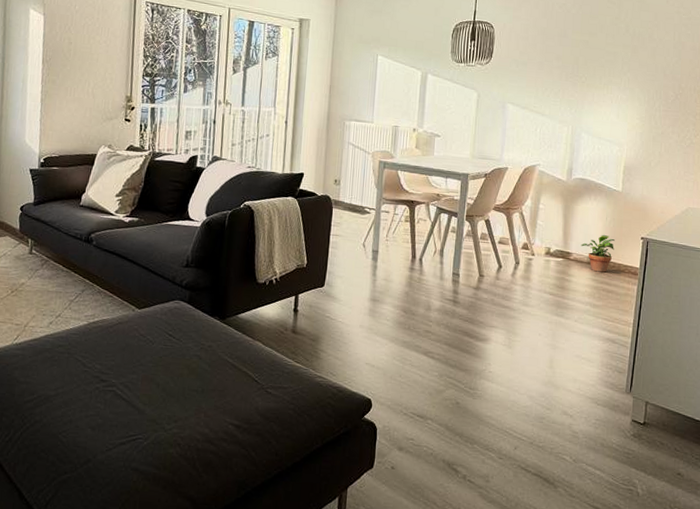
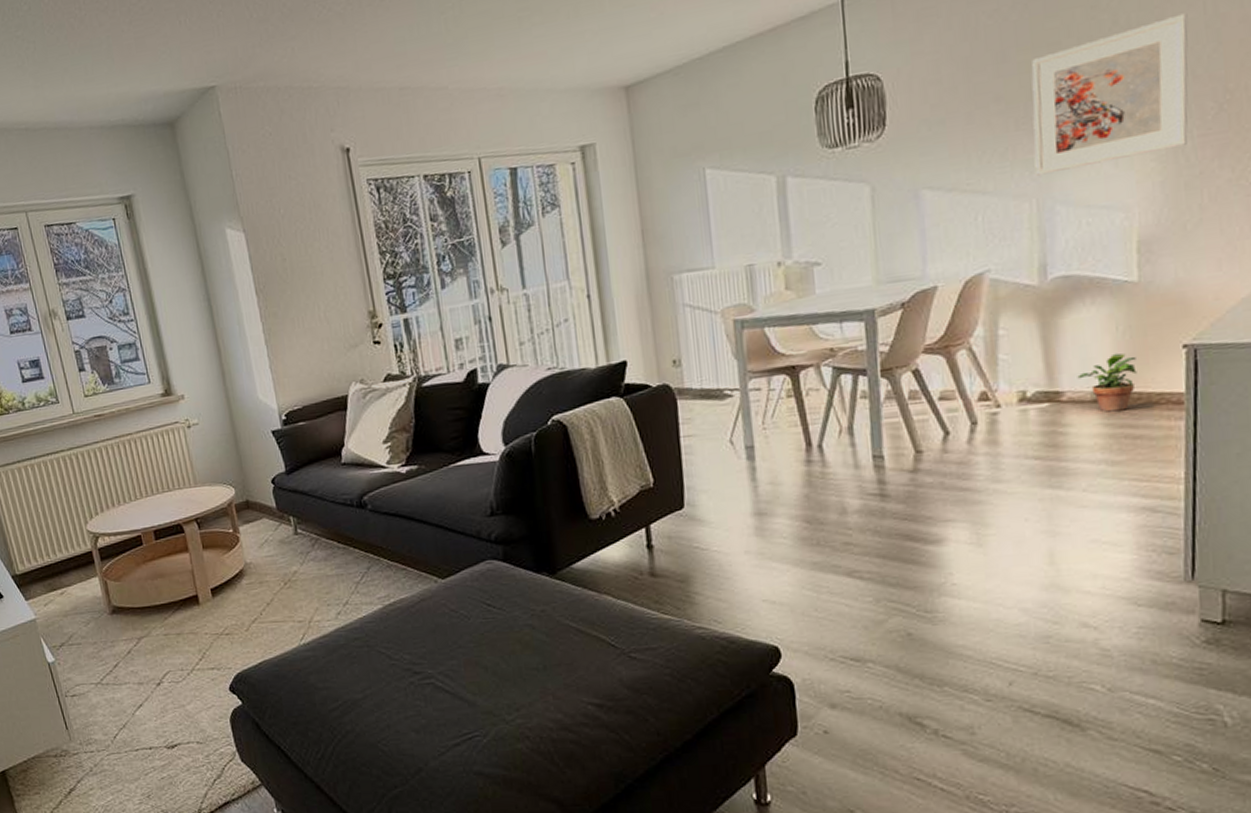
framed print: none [573,36,665,115] -> present [1031,13,1188,176]

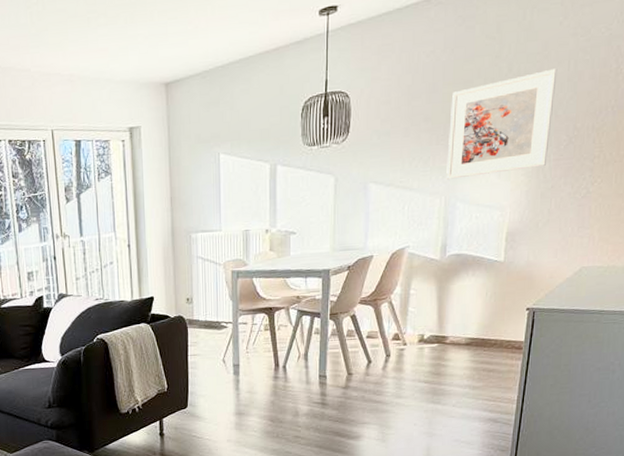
potted plant: present [1077,353,1137,412] -> none [458,311,496,352]

